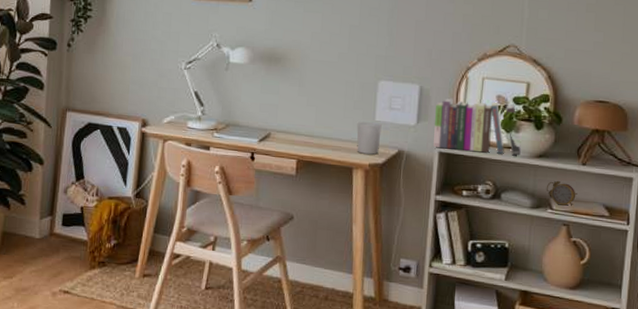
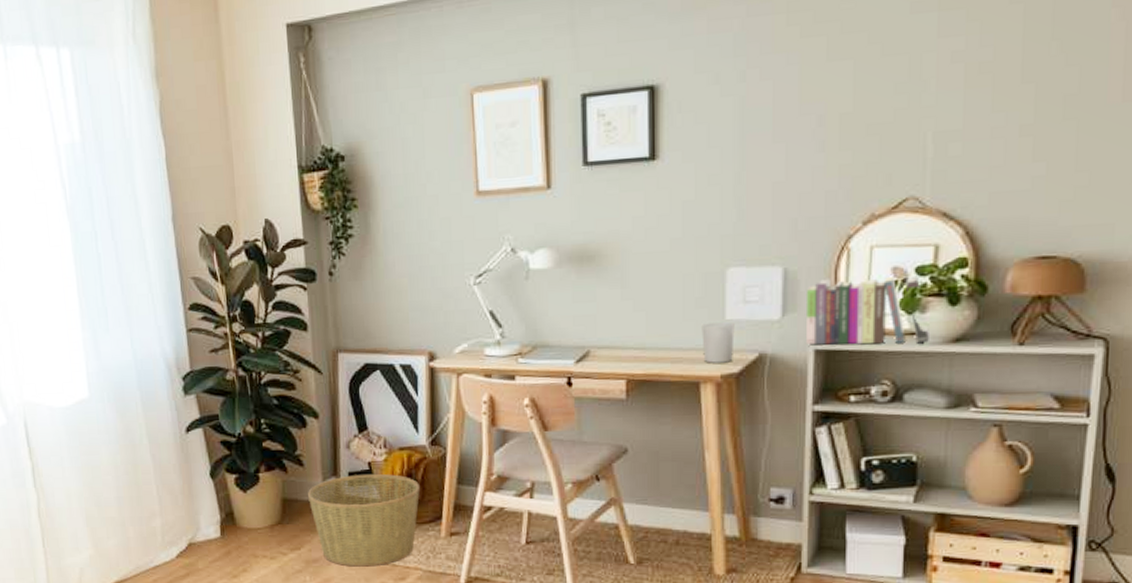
basket: none [25,216,122,299] -> present [308,473,420,567]
alarm clock: present [546,180,578,206] -> none [967,369,1013,401]

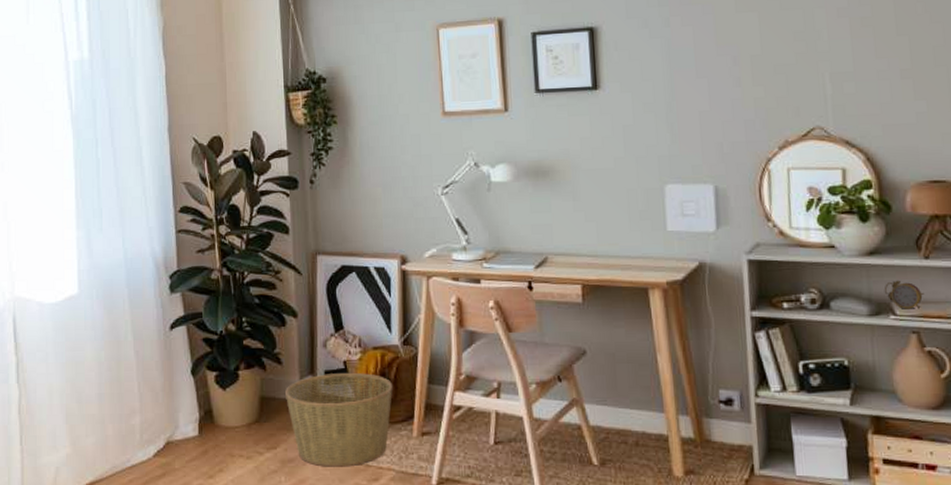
candle holder: present [701,321,735,363] -> none [646,232,677,271]
books: present [805,275,929,345] -> none [735,194,847,256]
alarm clock: none [967,369,1013,401] -> present [884,280,924,309]

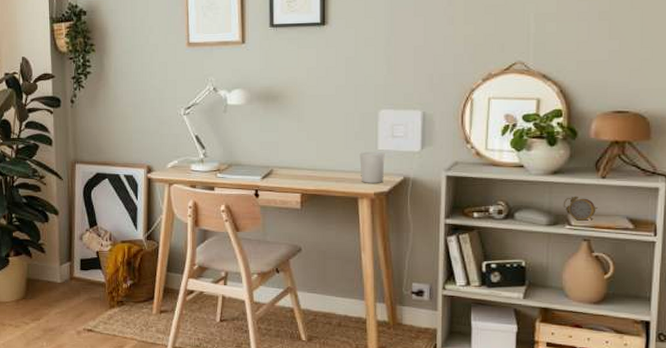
basket: present [285,372,392,467] -> none [48,261,137,336]
candle holder: none [646,232,677,271] -> present [359,151,385,183]

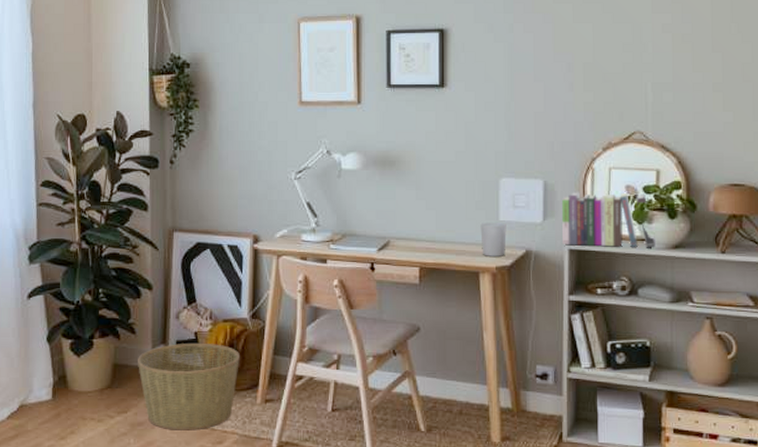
basket: none [48,261,137,336] -> present [138,342,239,431]
books: none [439,121,534,174] -> present [561,192,655,248]
alarm clock: present [563,196,598,221] -> none [685,271,719,298]

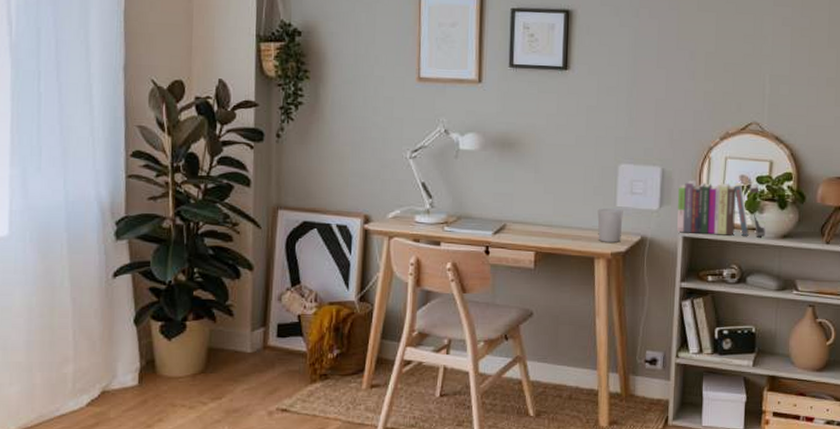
basket: present [138,342,239,431] -> none [235,326,345,417]

